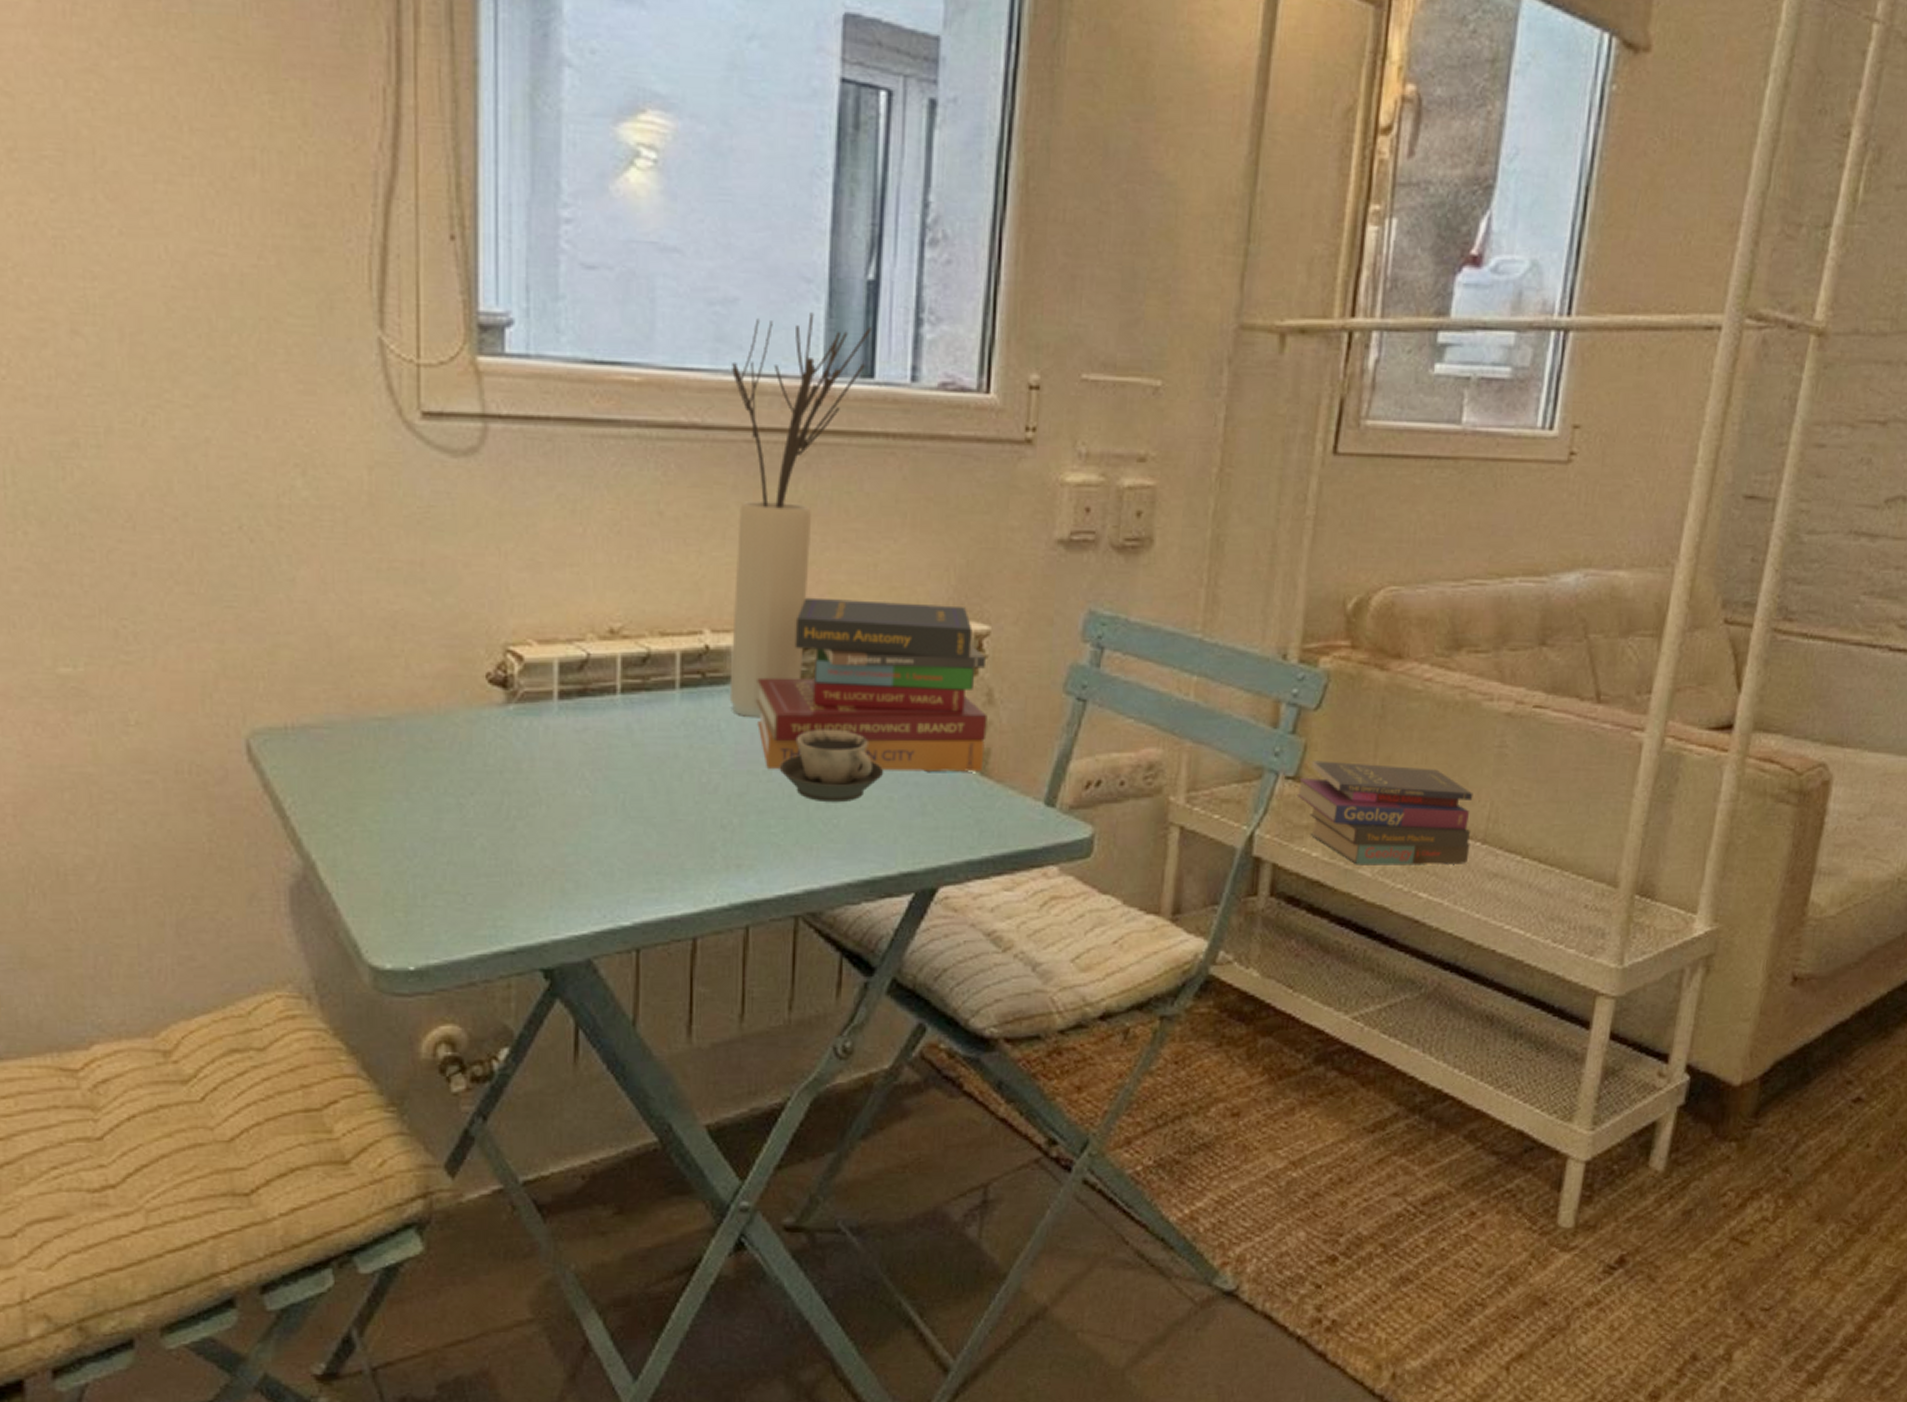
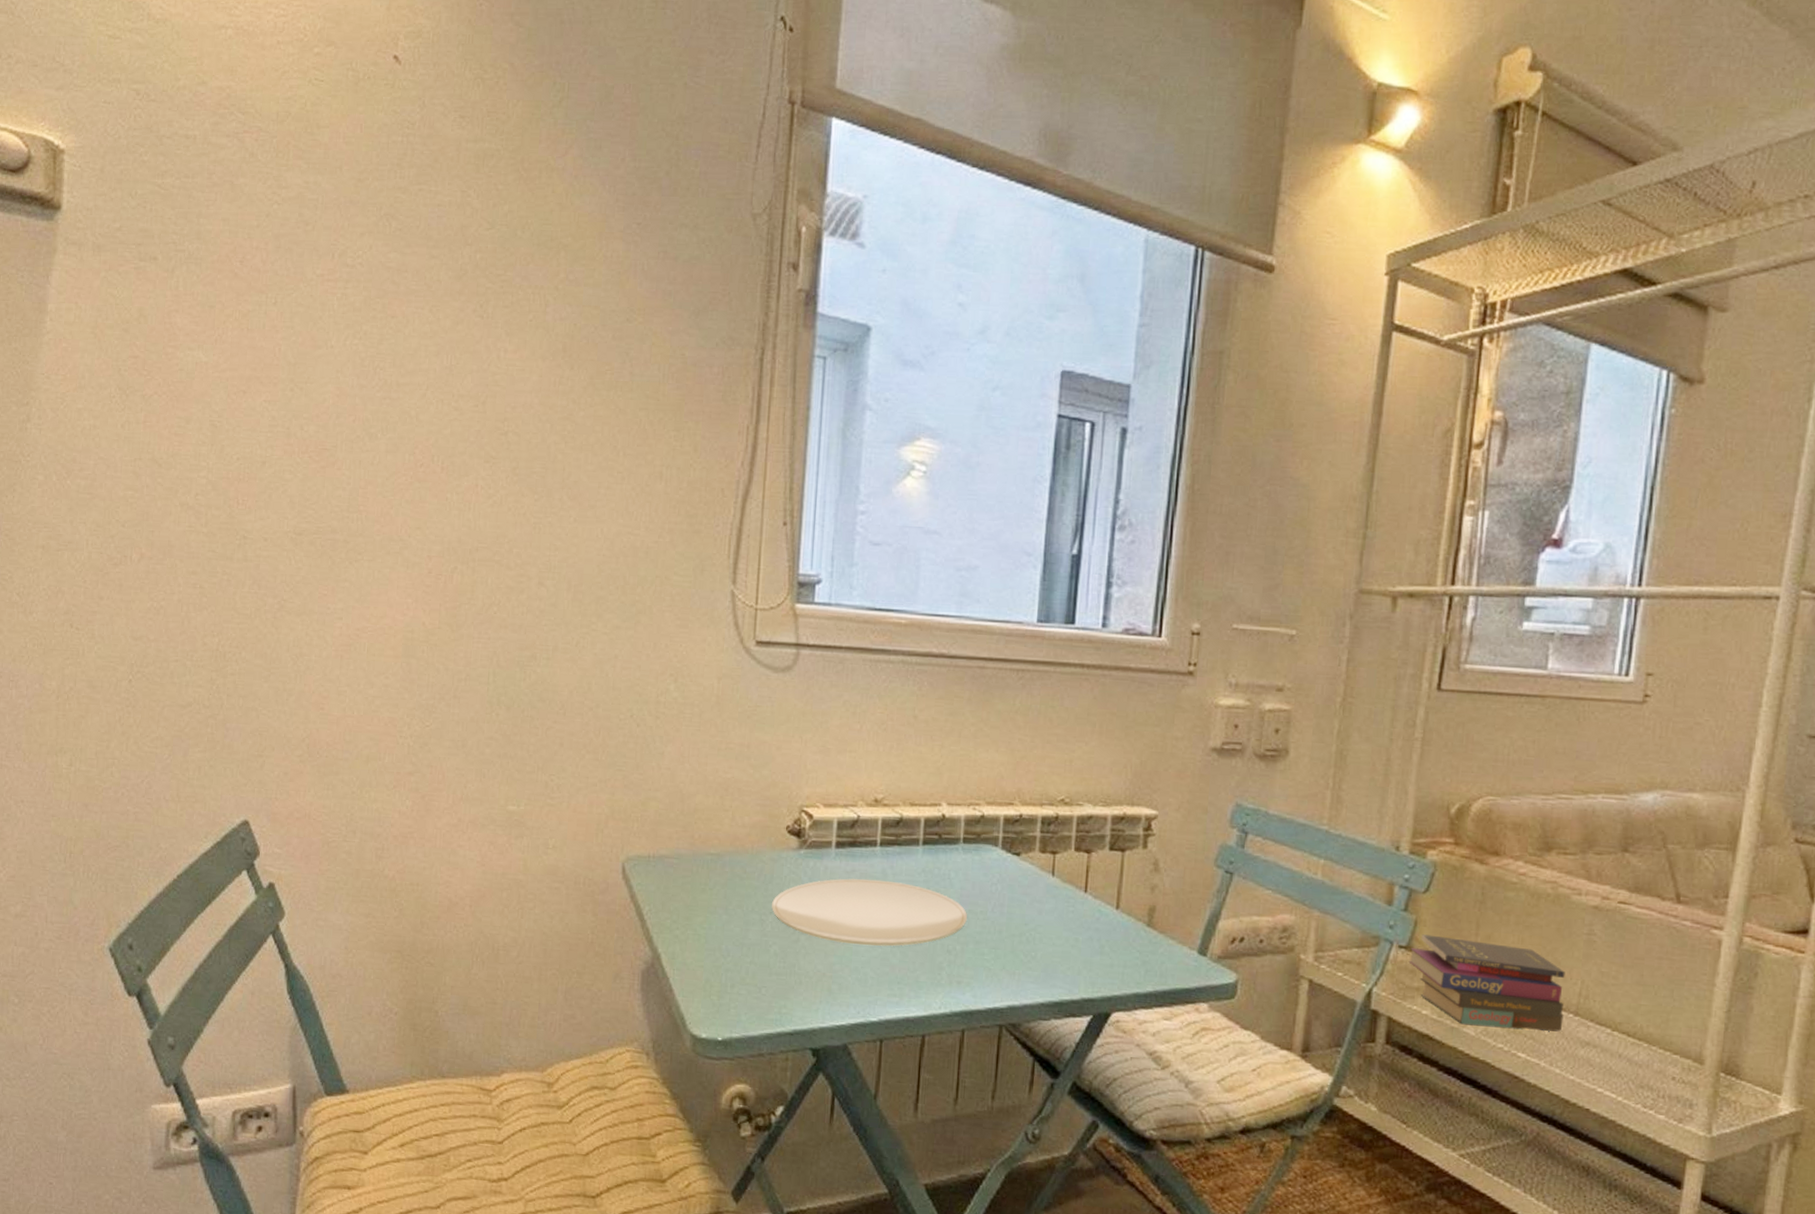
plate: none [473,738,747,828] -> present [772,878,968,947]
vase: present [729,312,872,718] -> none [958,577,1074,871]
books: present [755,597,987,772] -> none [977,782,1154,924]
cup: present [779,730,884,803] -> none [992,882,1072,940]

